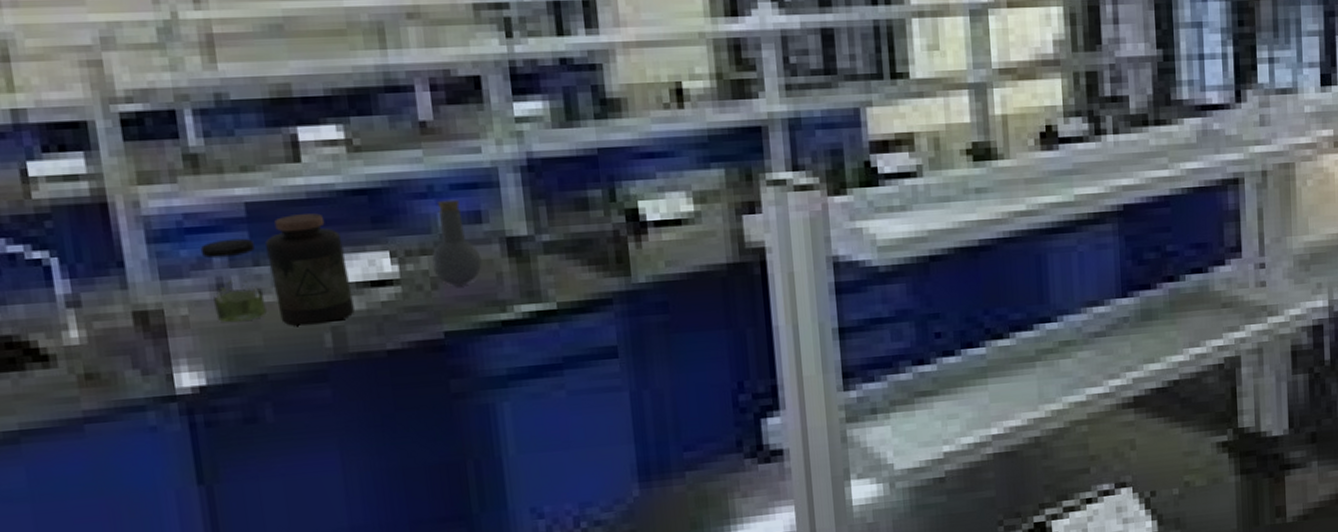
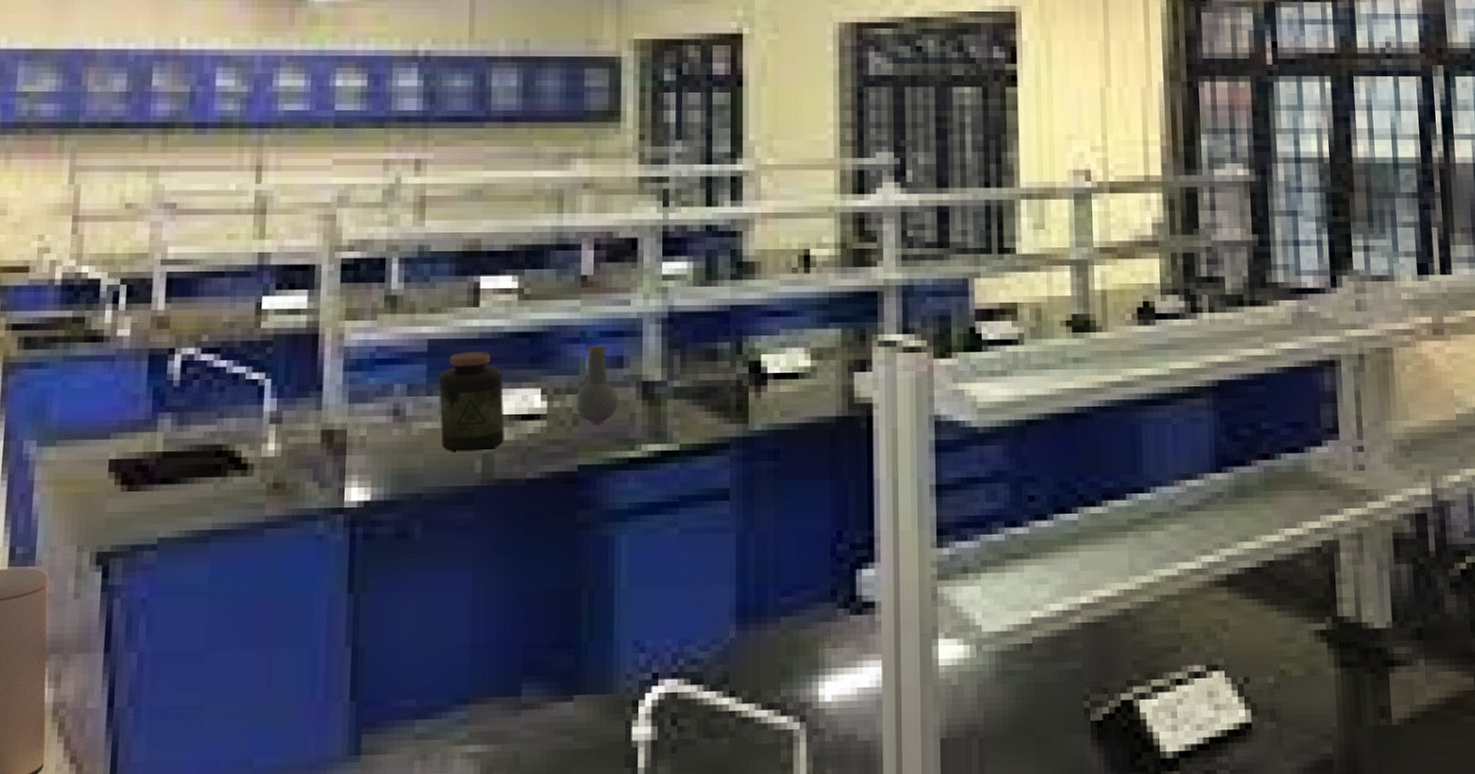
jar: present [200,238,267,323] -> none [385,370,431,445]

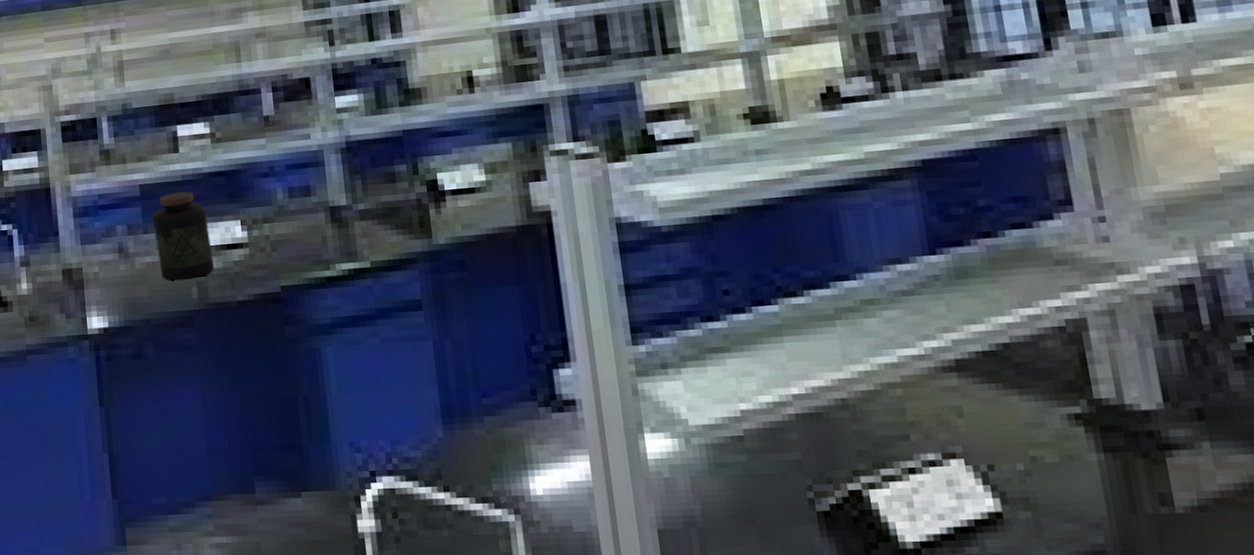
flask: present [575,345,619,423] -> none [271,177,311,248]

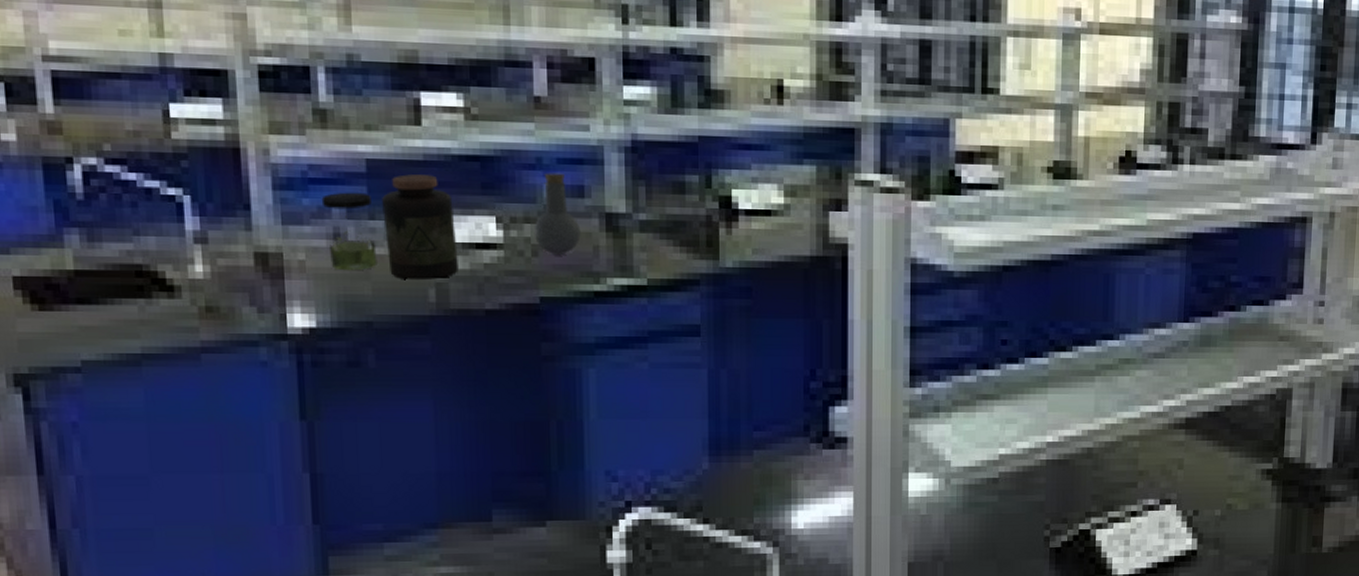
jar: none [108,212,152,278] -> present [321,192,377,271]
flask: none [271,177,311,248] -> present [533,172,581,255]

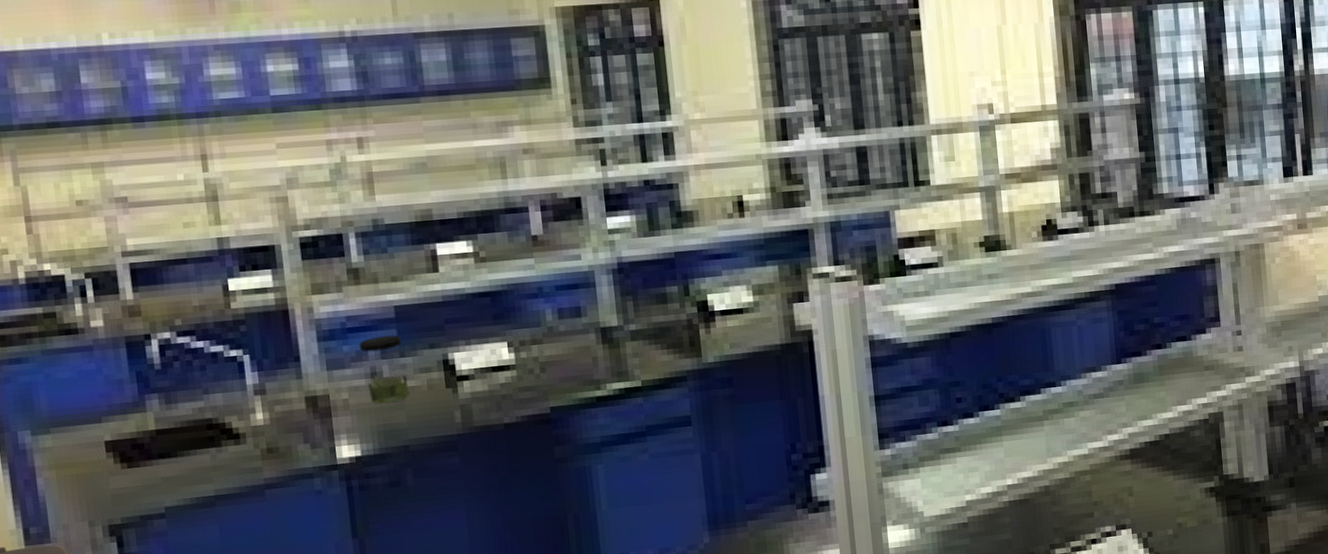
jar: present [382,174,458,281] -> none [410,313,479,406]
flask: present [533,172,581,255] -> none [540,298,581,369]

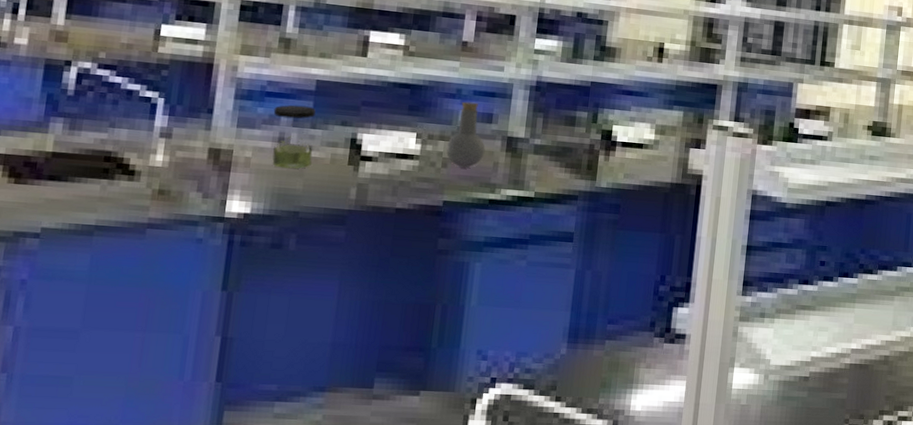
flask: none [540,298,581,369] -> present [446,101,485,168]

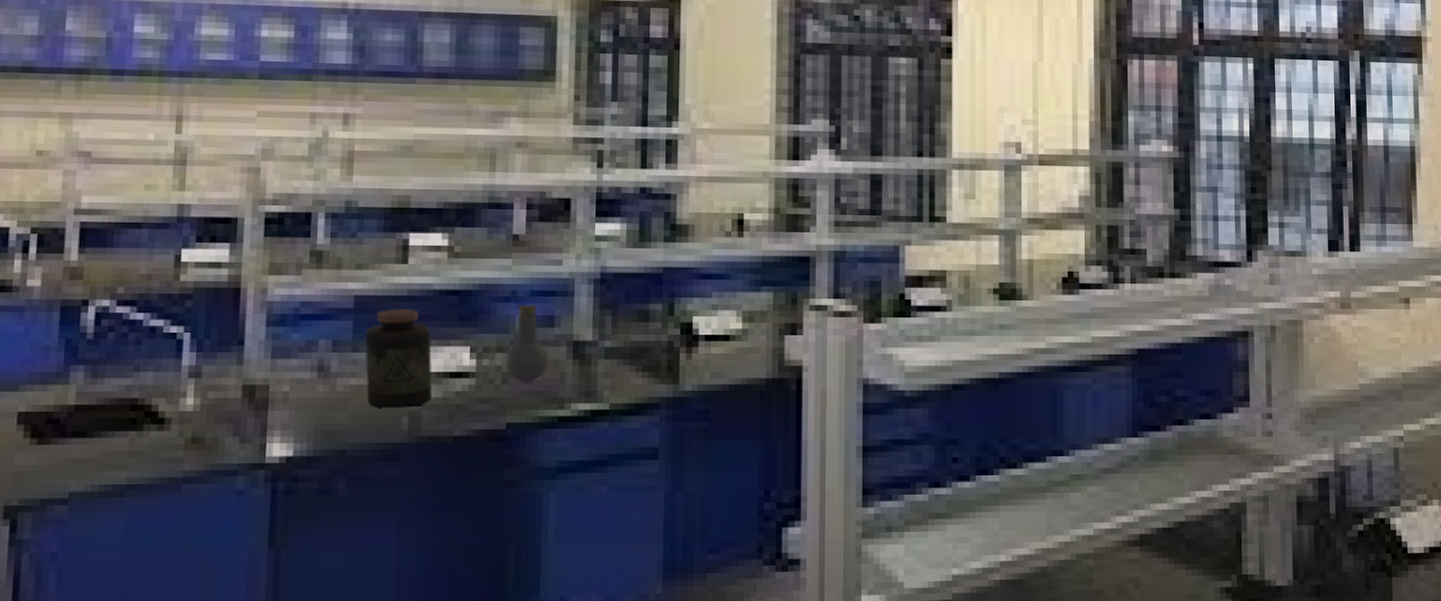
jar: present [272,105,316,169] -> none [310,326,357,401]
jar: none [321,94,383,181] -> present [365,309,432,409]

